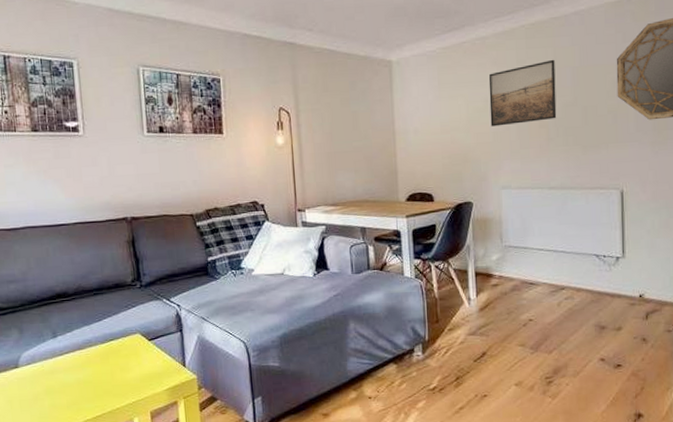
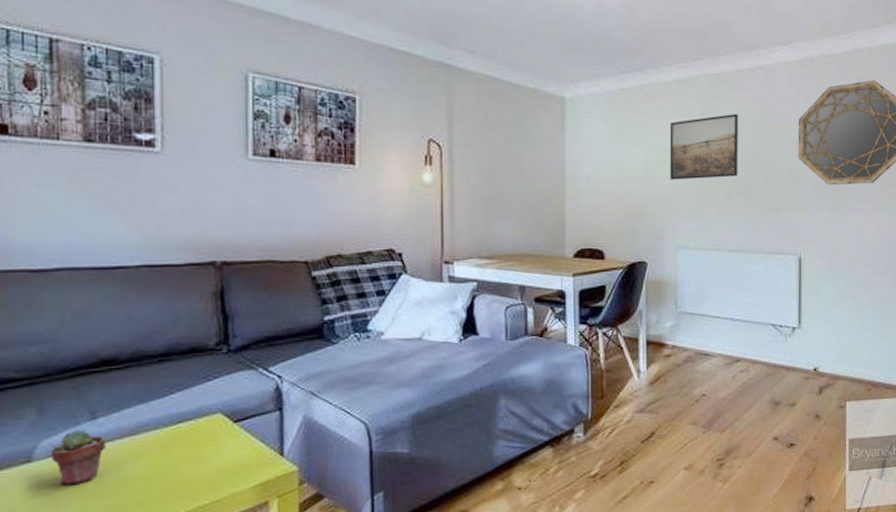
potted succulent: none [29,344,64,384] -> present [50,429,106,485]

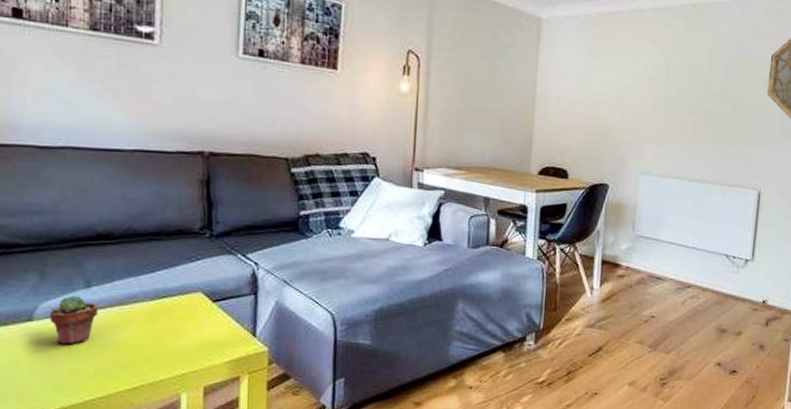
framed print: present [669,113,738,180] -> none [638,45,711,108]

